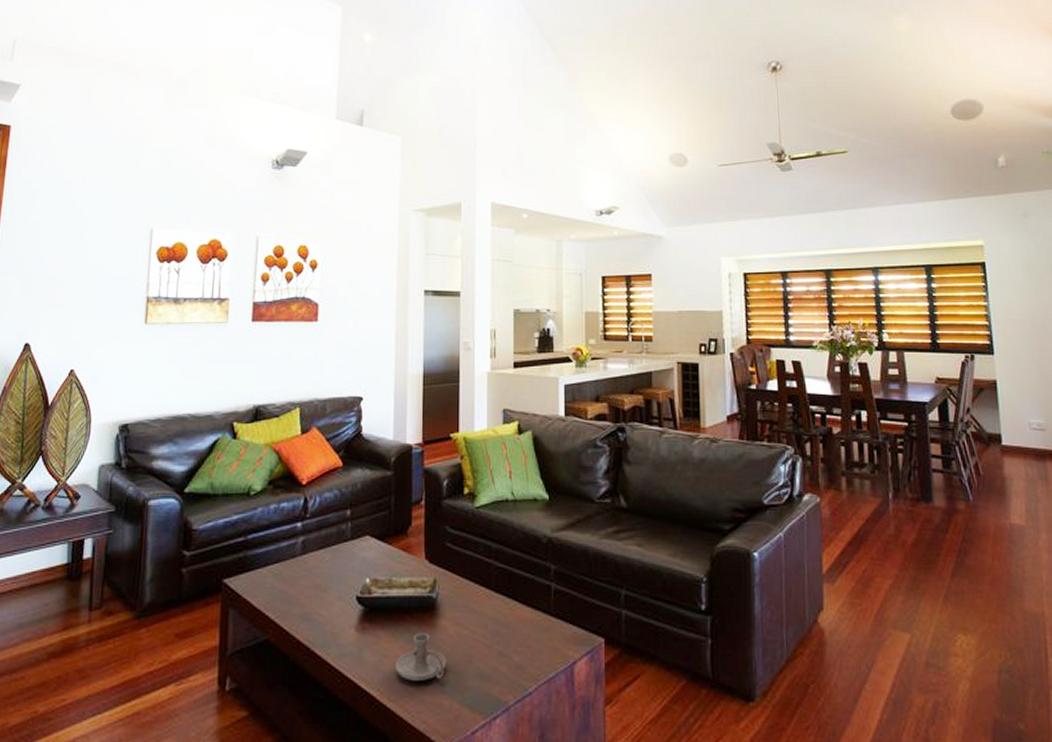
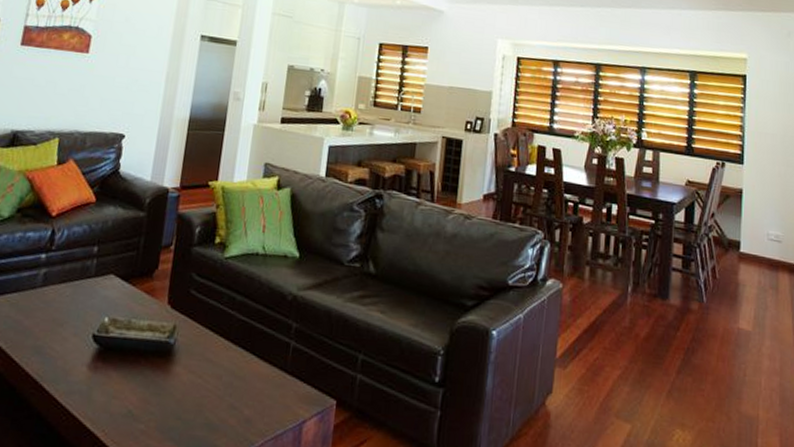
candle holder: present [396,632,447,681] -> none [123,377,177,426]

